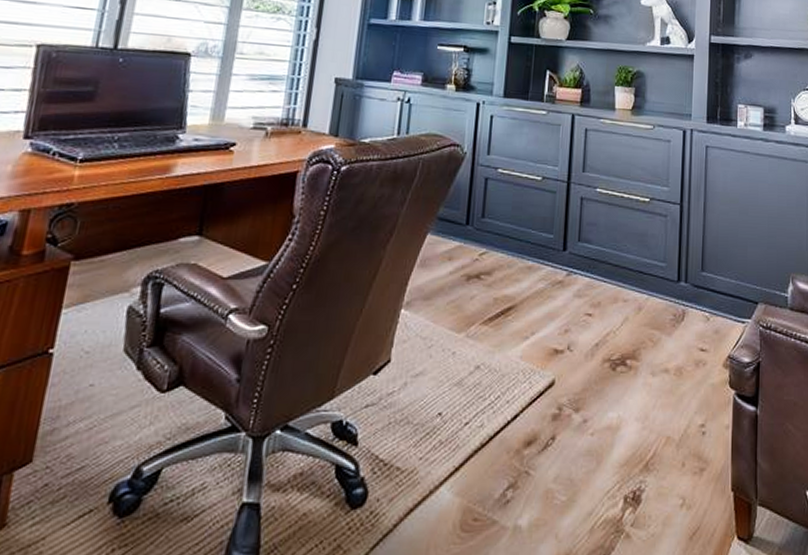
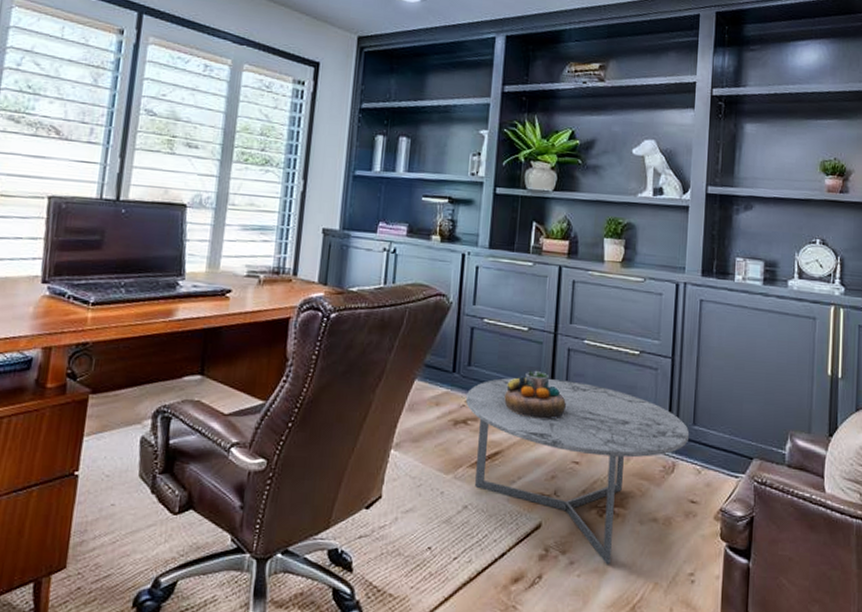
coffee table: none [479,229,698,421] -> present [466,378,690,565]
decorative bowl: none [518,220,579,271] -> present [504,370,566,420]

